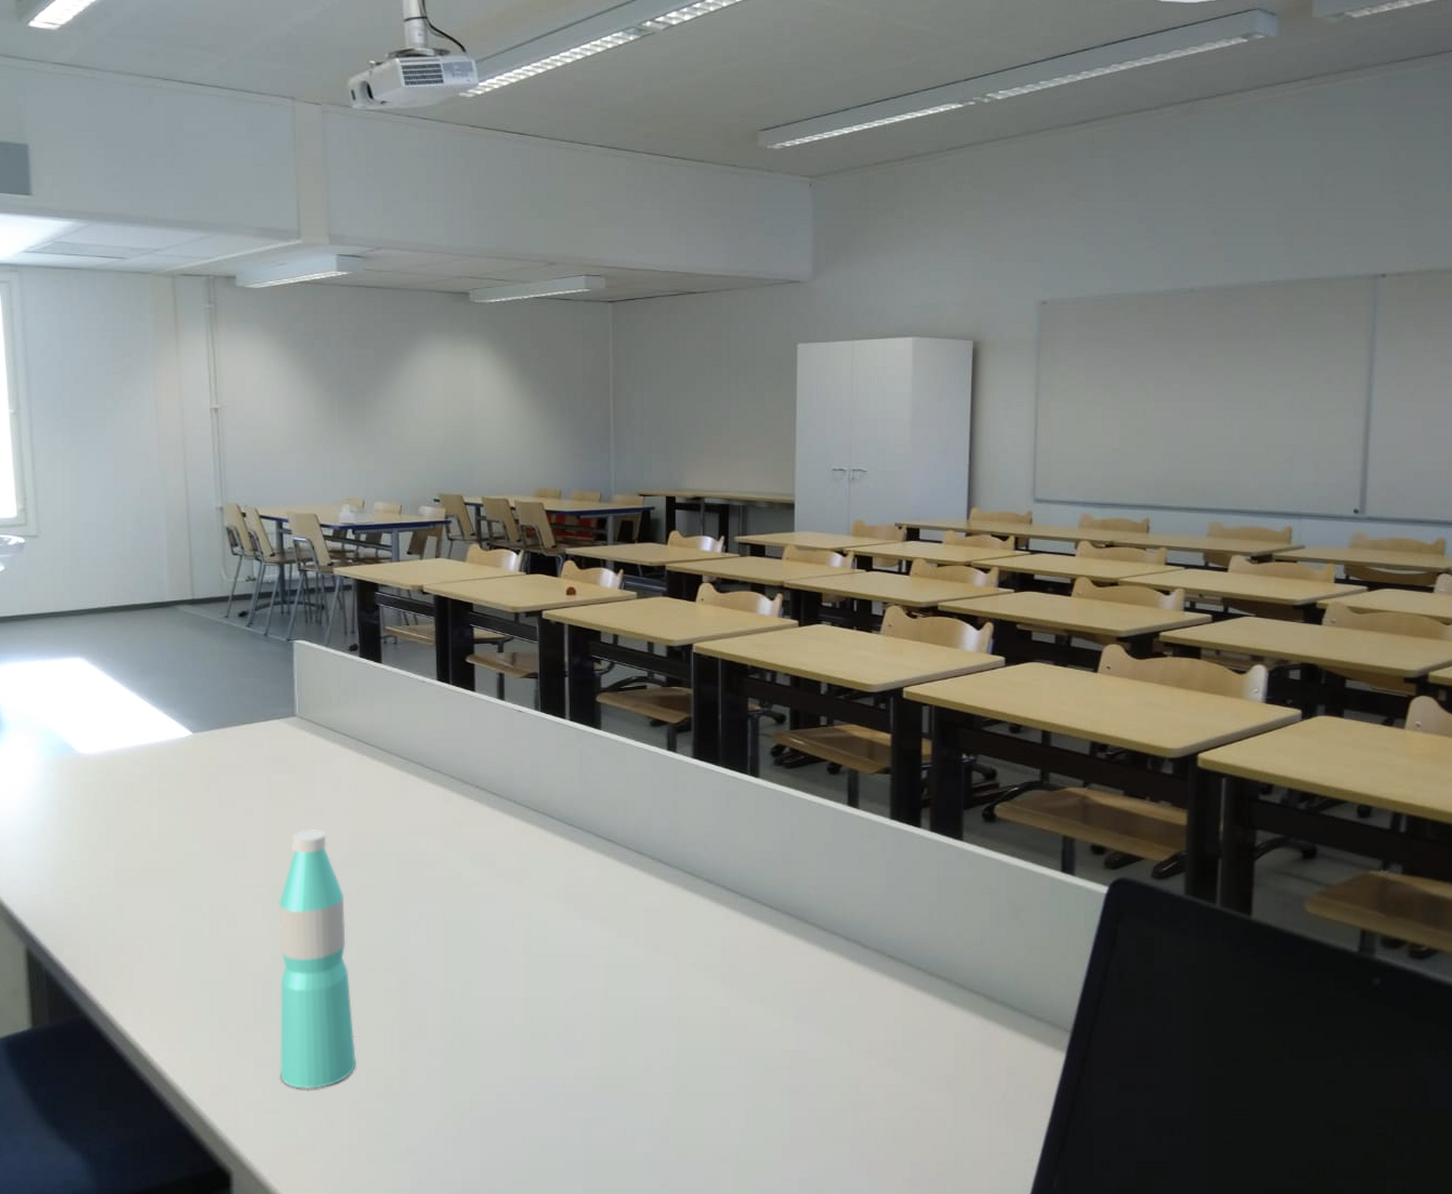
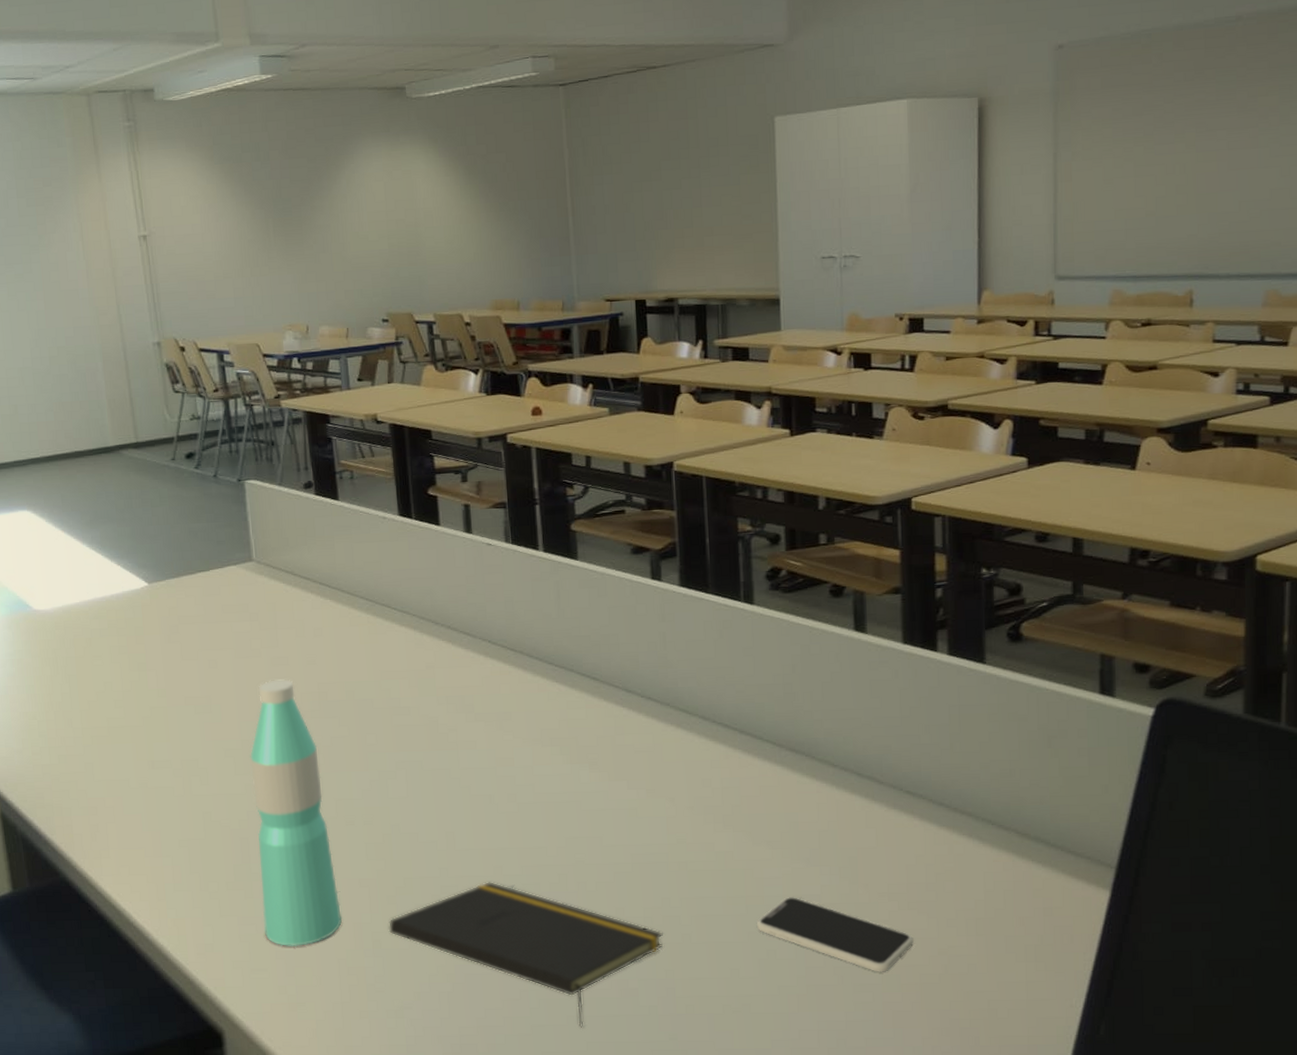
notepad: none [400,1029,661,1174] -> present [388,881,663,1028]
smartphone: none [747,1052,890,1125] -> present [756,897,914,972]

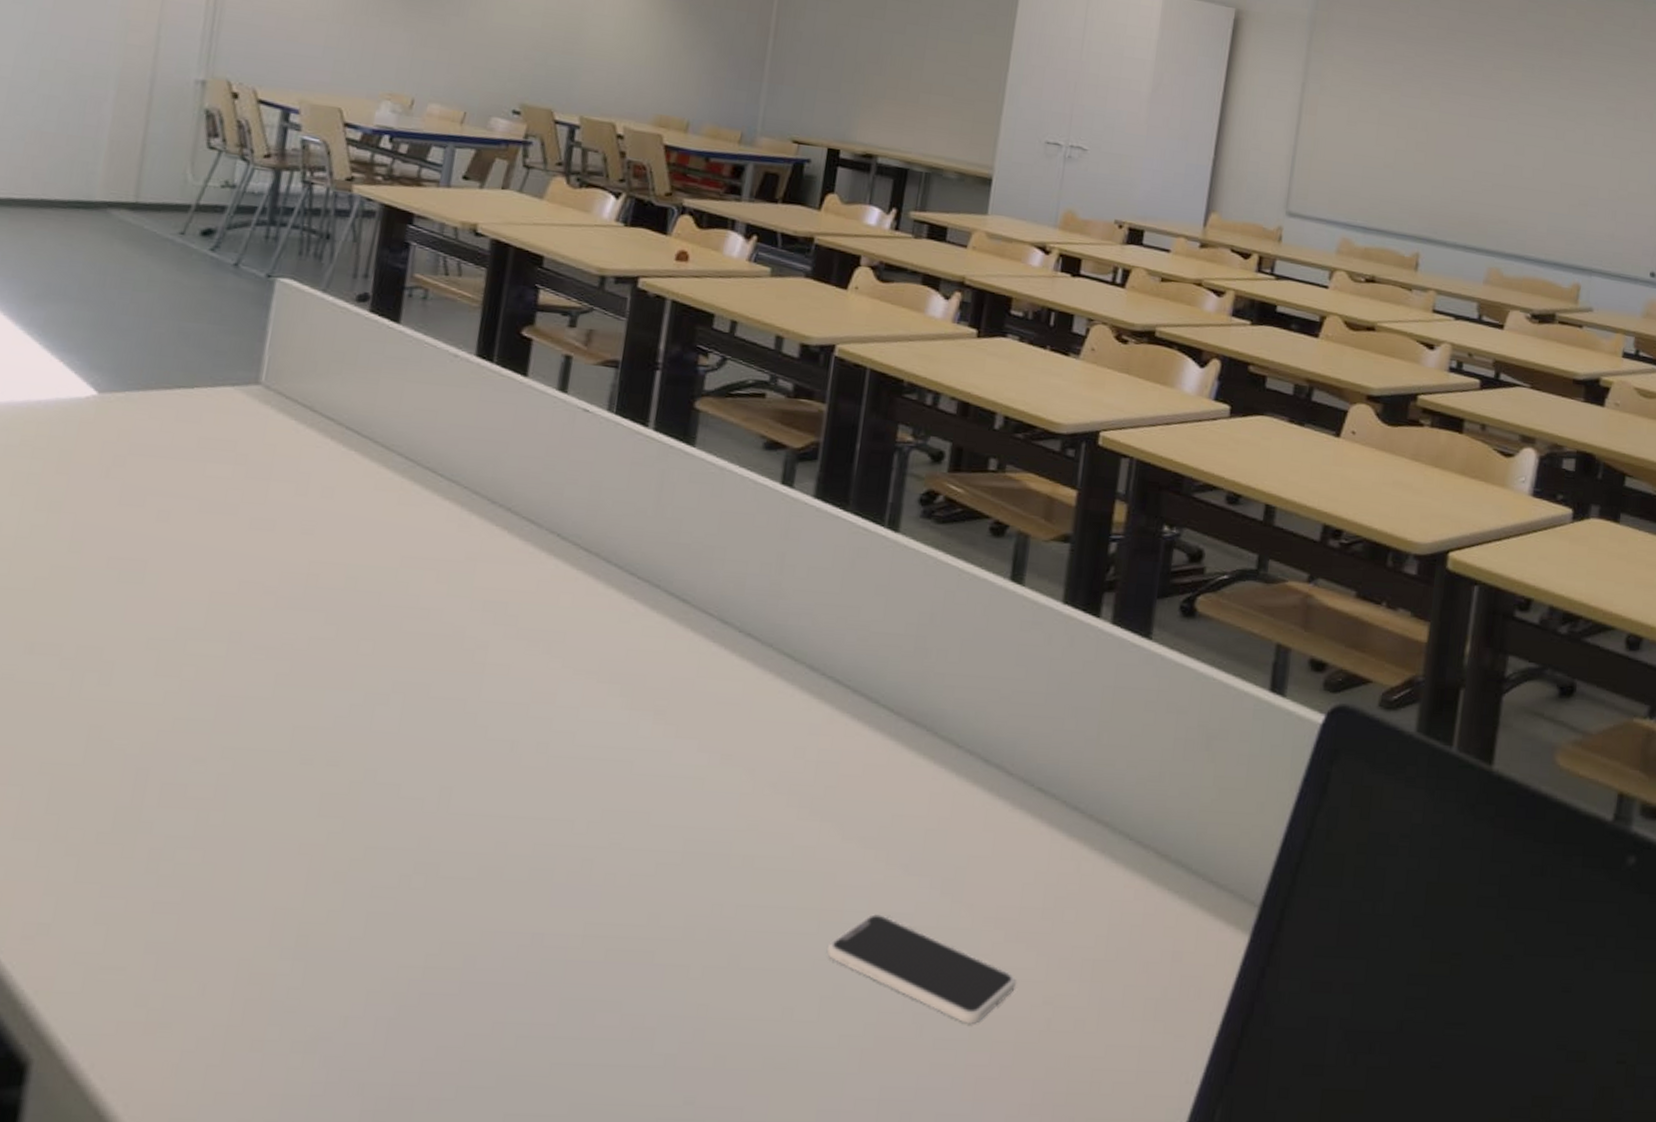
water bottle: present [250,679,343,946] -> none [136,548,287,936]
notepad: present [388,881,663,1028] -> none [324,861,705,1081]

